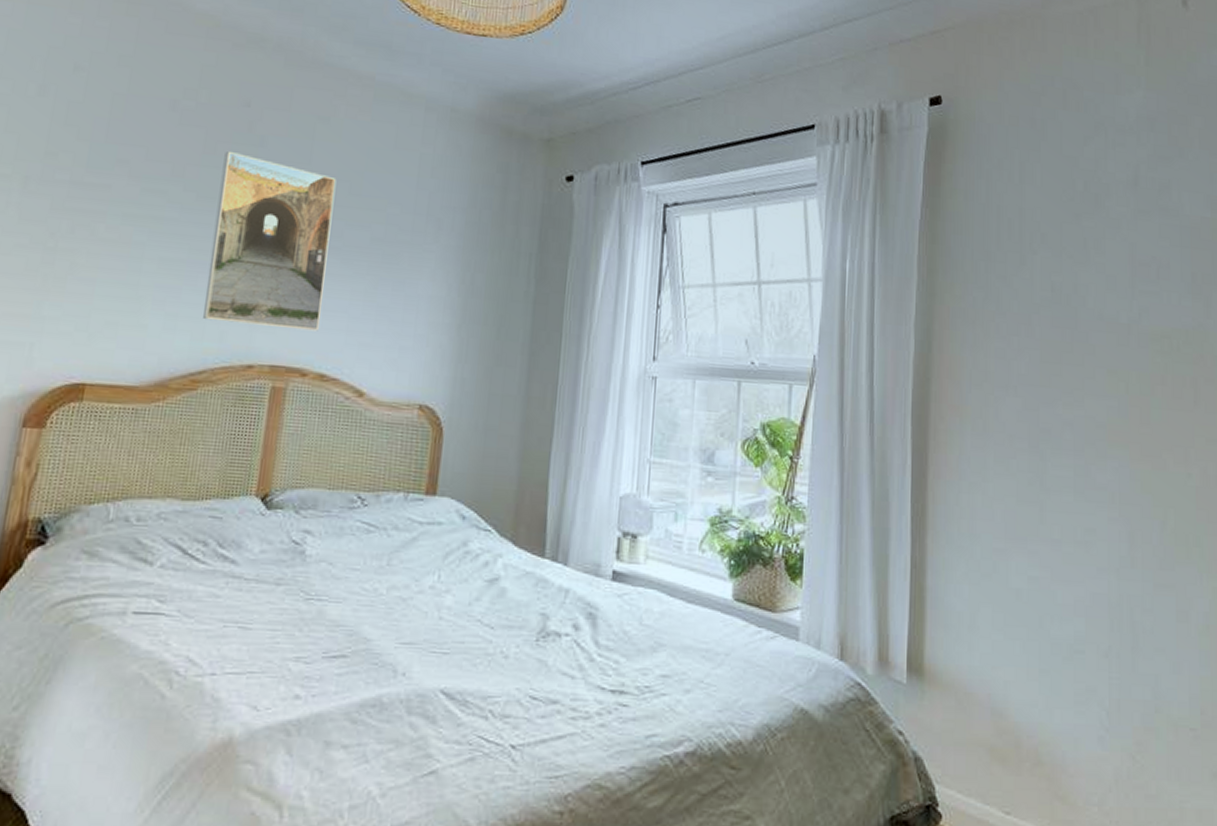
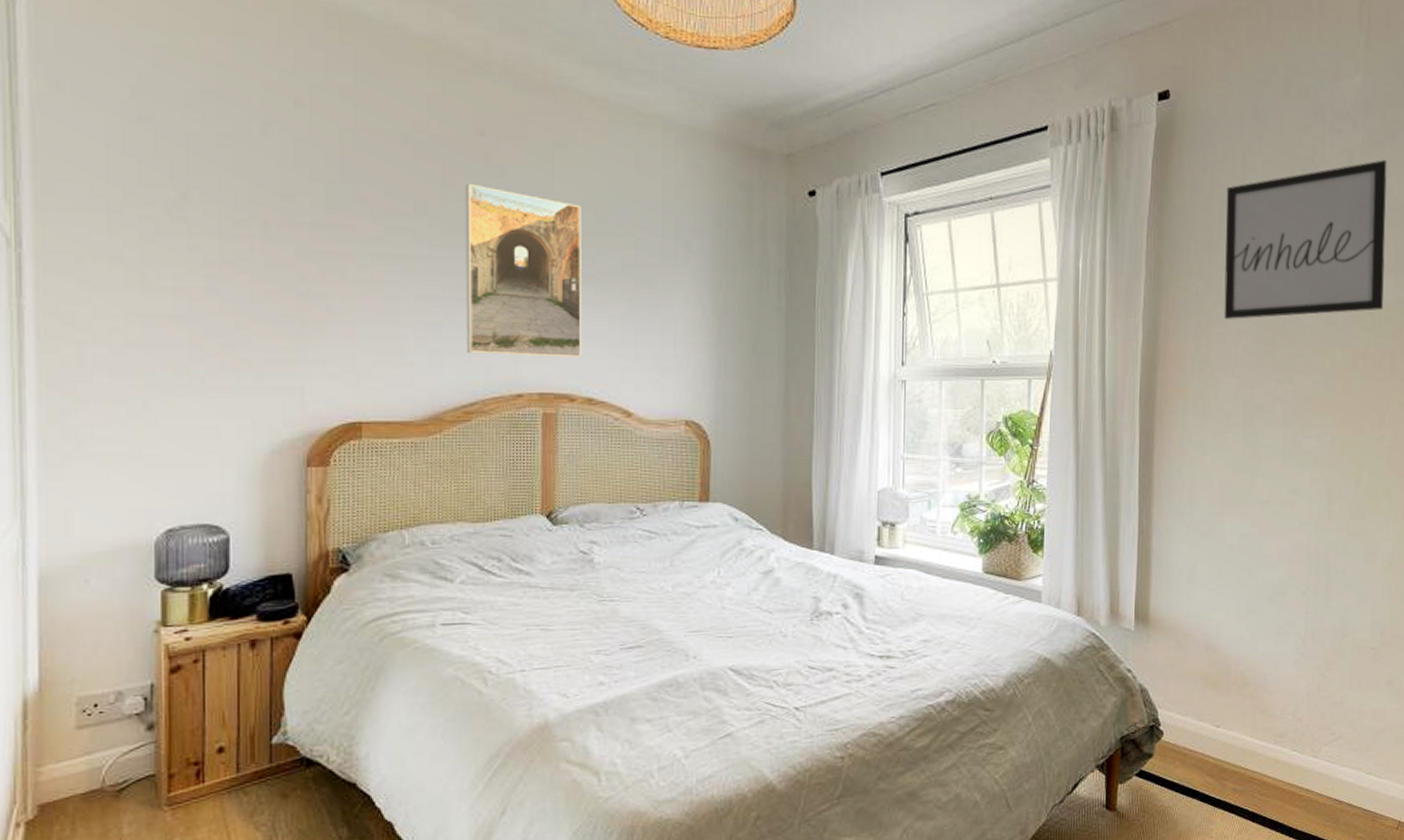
wall art: none [1003,176,1182,334] -> present [1224,160,1387,319]

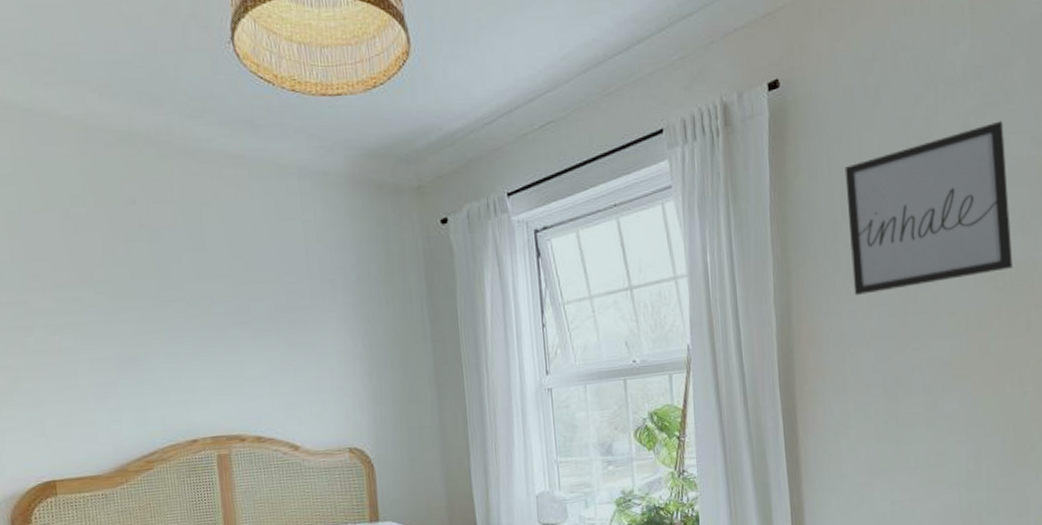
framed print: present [465,183,582,358] -> none [124,249,247,407]

